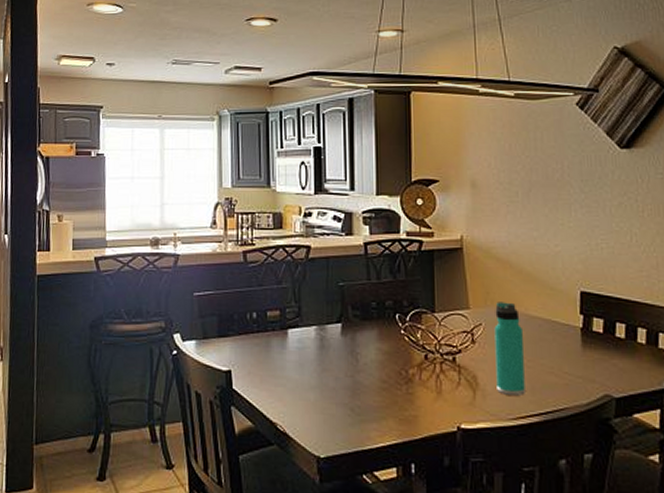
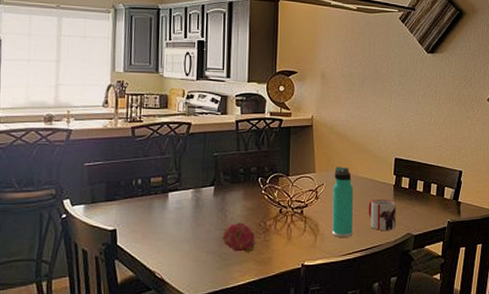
fruit: none [354,369,397,408] -> present [222,222,256,253]
mug: none [545,347,588,389] -> present [368,199,396,230]

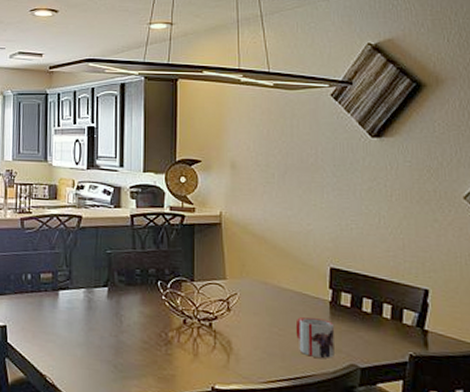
fruit: present [222,222,256,253] -> none [117,330,156,367]
thermos bottle: present [332,167,354,237] -> none [249,274,276,361]

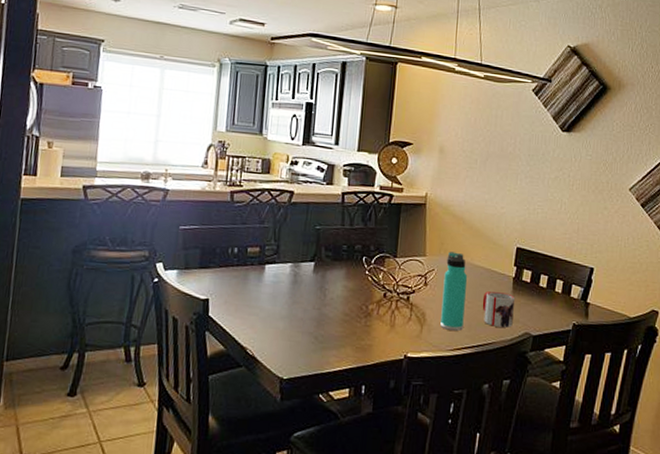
thermos bottle: none [249,274,276,361] -> present [440,251,468,331]

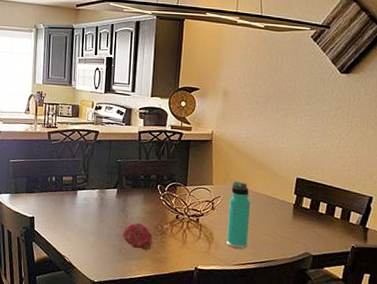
fruit: none [319,303,356,338] -> present [122,223,153,251]
mug: present [482,291,514,328] -> none [264,216,295,248]

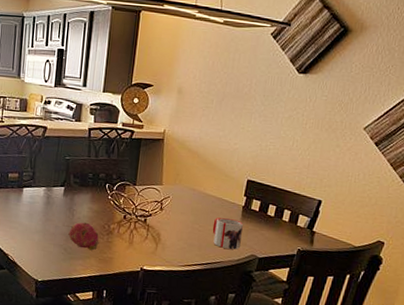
thermos bottle: present [226,181,251,249] -> none [173,181,200,250]
mug: none [264,216,295,248] -> present [212,217,243,250]

